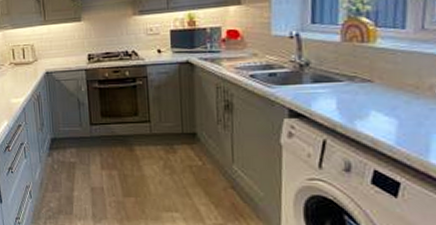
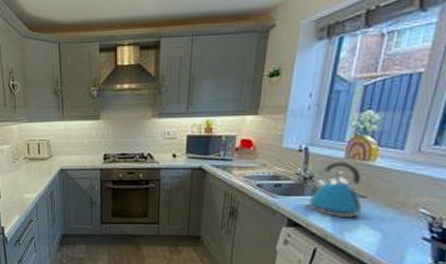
kettle: none [308,44,373,104] -> present [308,161,364,217]

